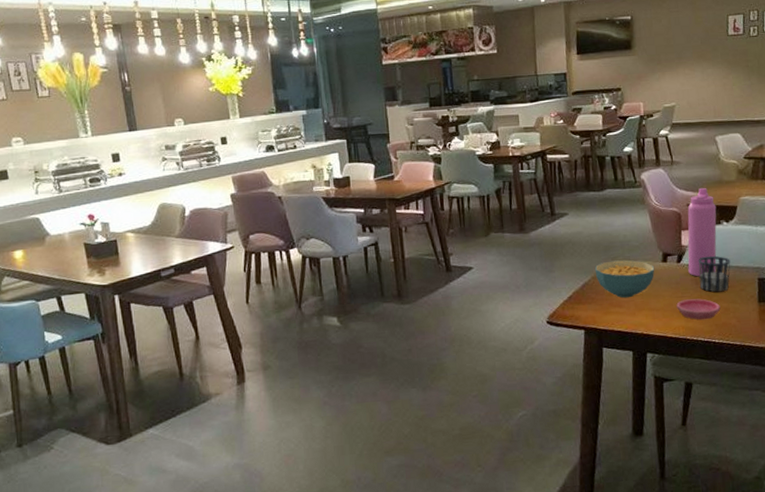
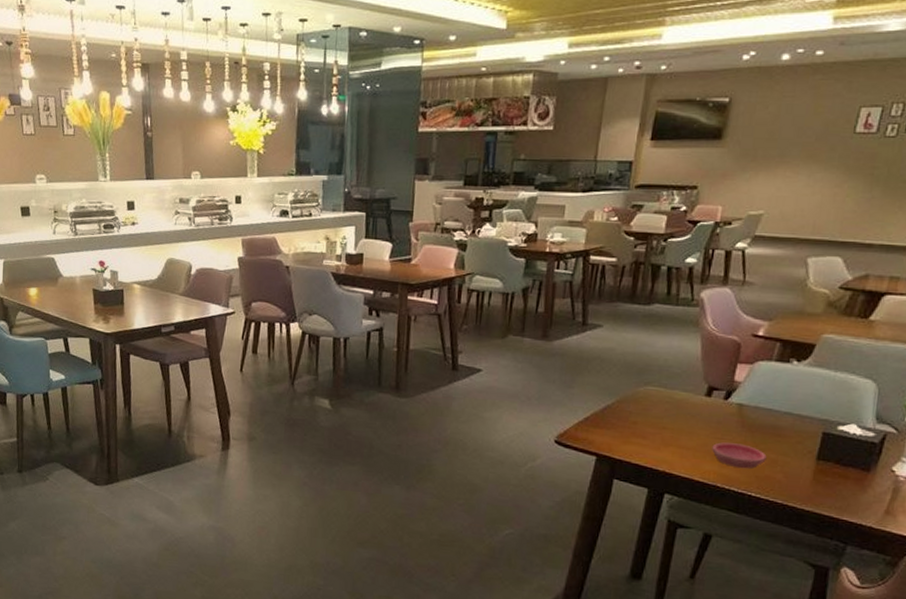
cereal bowl: present [594,260,655,298] -> none [621,385,695,430]
water bottle: present [687,187,717,277] -> none [735,316,789,420]
cup: present [699,256,731,293] -> none [747,397,792,441]

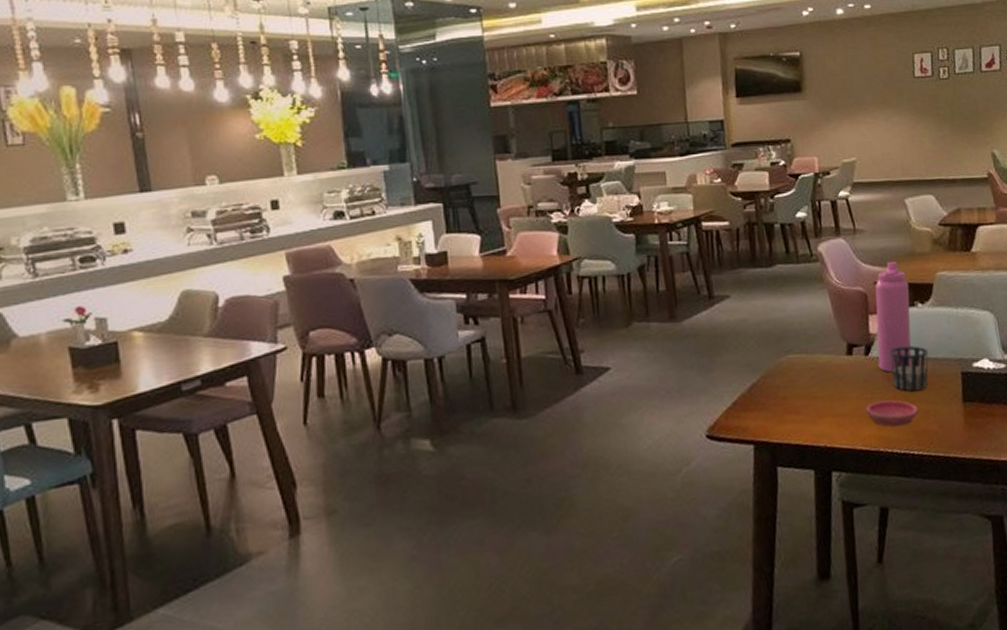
water bottle: none [735,316,789,420] -> present [875,261,912,373]
cup: none [747,397,792,441] -> present [890,346,929,392]

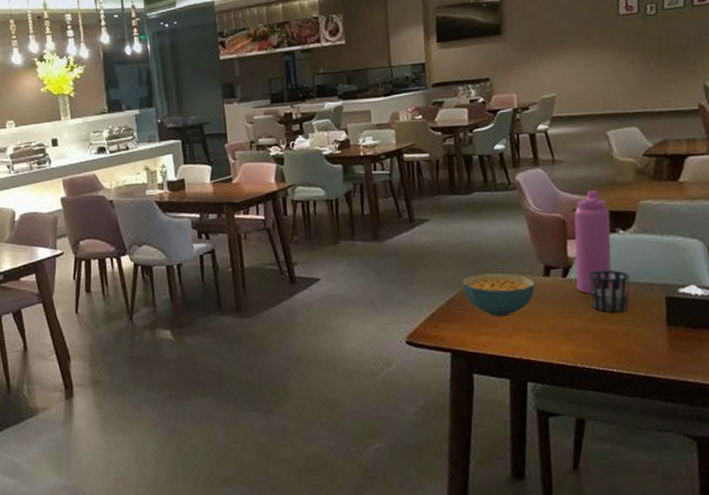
cereal bowl: none [764,353,839,402] -> present [462,273,535,317]
saucer: present [866,399,919,427] -> none [563,320,619,345]

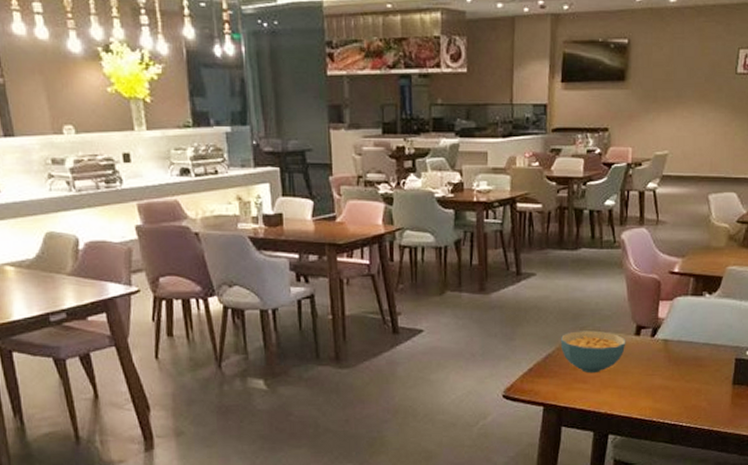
water bottle: present [574,190,612,294] -> none [662,253,700,354]
cup: present [589,269,630,313] -> none [673,331,709,372]

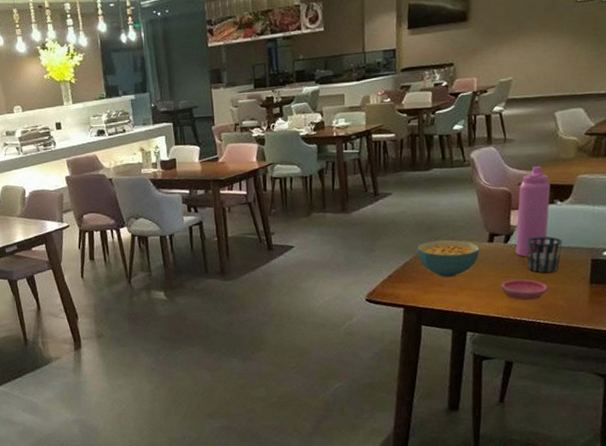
saucer: none [645,378,692,401] -> present [501,279,548,301]
water bottle: none [662,253,700,354] -> present [515,165,551,257]
cup: none [673,331,709,372] -> present [527,236,563,273]

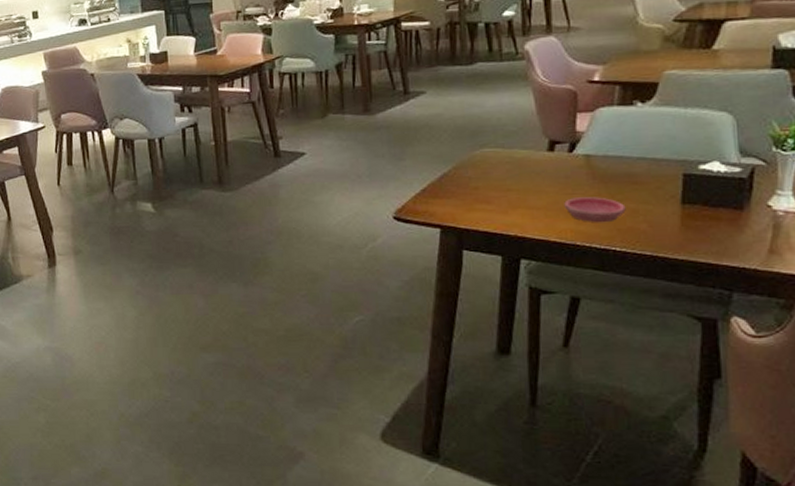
cereal bowl: present [417,240,480,278] -> none [457,147,537,194]
water bottle: present [515,165,551,257] -> none [583,59,629,170]
cup: present [527,236,563,273] -> none [598,144,645,190]

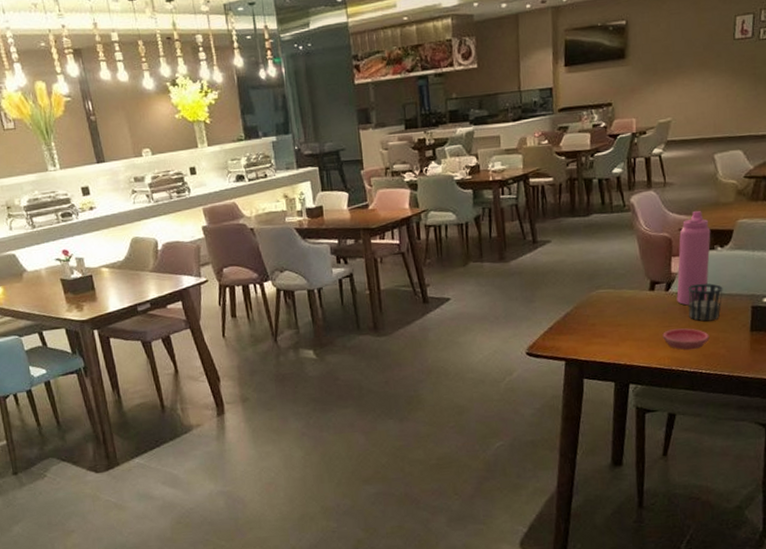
water bottle: none [583,59,629,170] -> present [676,210,711,306]
cup: none [598,144,645,190] -> present [688,283,723,322]

